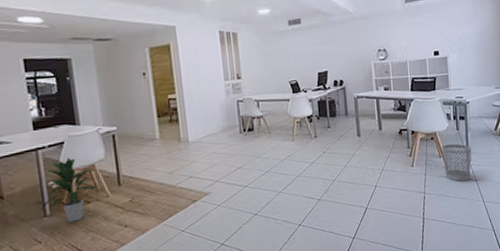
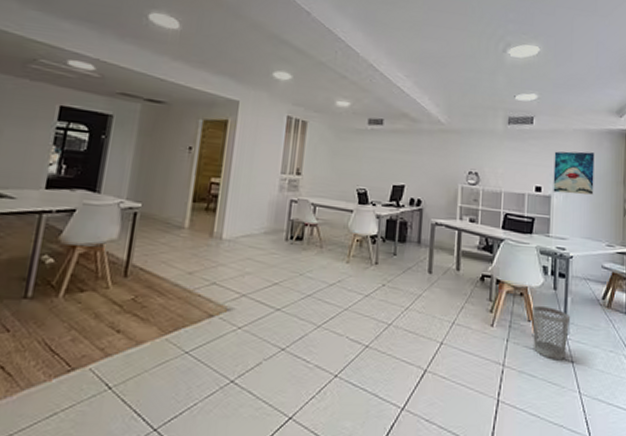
indoor plant: present [41,157,100,222] -> none [23,229,103,312]
wall art: none [446,14,481,53] -> present [553,151,595,195]

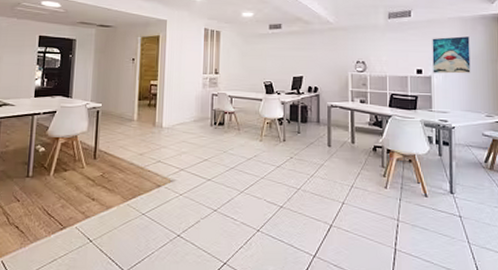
wastebasket: present [532,306,570,359] -> none [421,170,455,214]

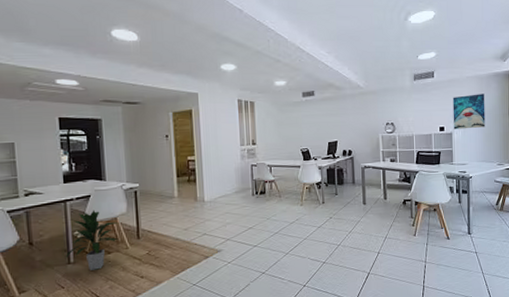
indoor plant: none [26,126,78,187] -> present [66,210,120,270]

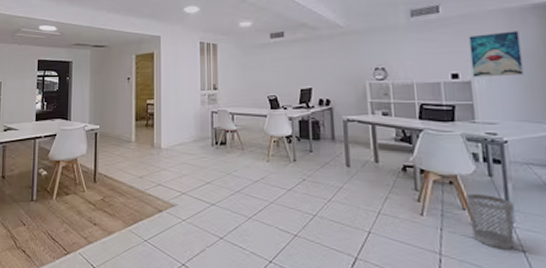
indoor plant: present [66,210,120,270] -> none [30,149,78,211]
wastebasket: none [444,216,472,253] -> present [466,194,515,249]

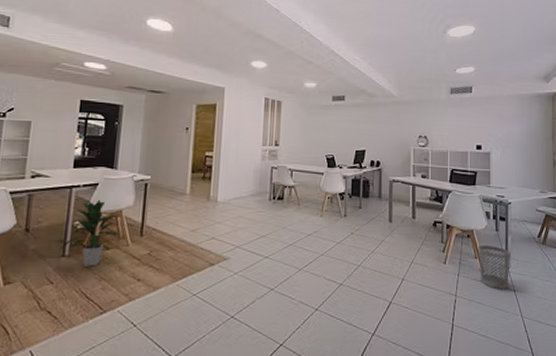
indoor plant: none [30,149,78,211] -> present [61,199,122,267]
wall art: present [468,31,524,77] -> none [491,113,527,150]

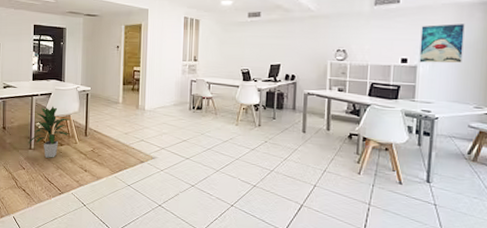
wastebasket: present [479,246,510,289] -> none [396,159,433,202]
wall art: none [491,113,527,150] -> present [419,24,465,63]

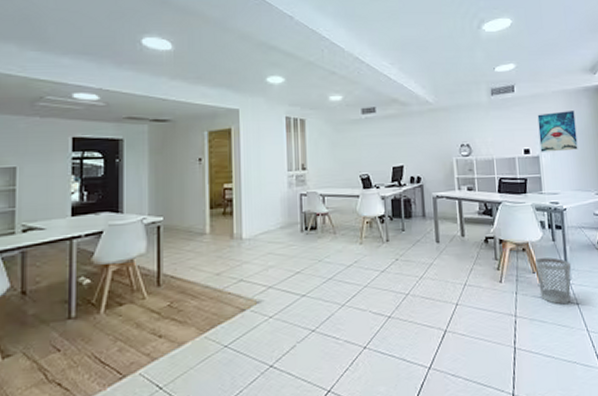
indoor plant: present [29,106,71,158] -> none [67,249,136,328]
wastebasket: none [396,159,433,202] -> present [535,257,571,304]

